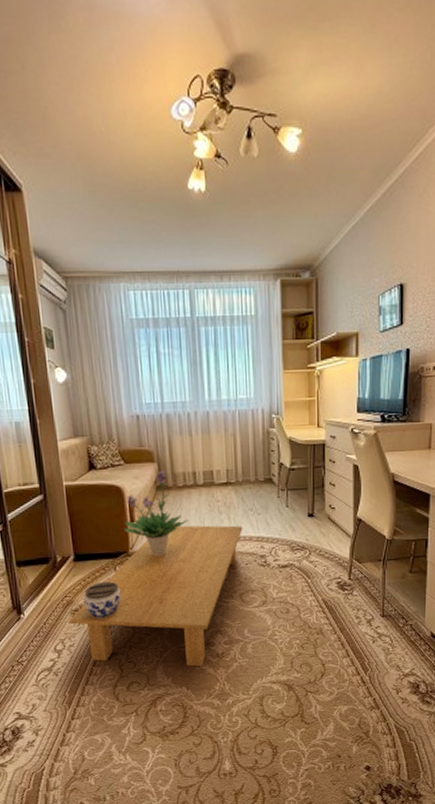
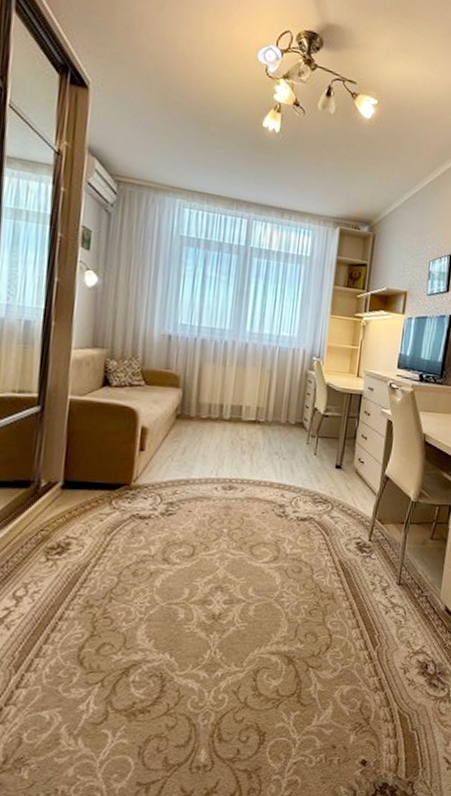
coffee table: present [70,525,243,667] -> none [40,461,265,629]
jar: present [83,581,122,618] -> none [63,516,113,560]
potted plant: present [123,471,187,557] -> none [129,398,205,494]

